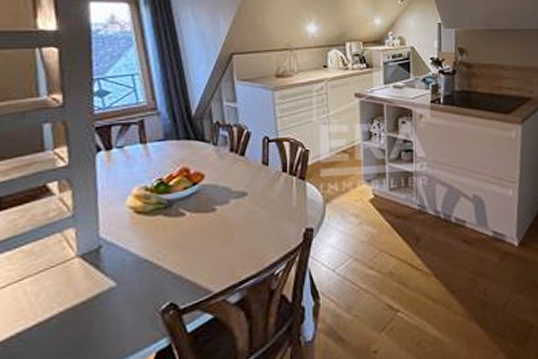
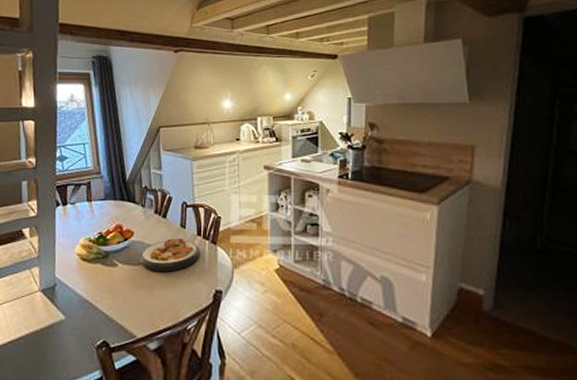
plate: none [213,176,286,216] -> present [139,237,200,272]

